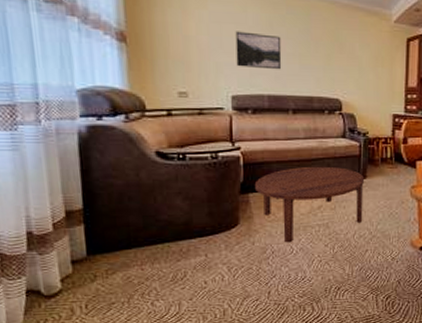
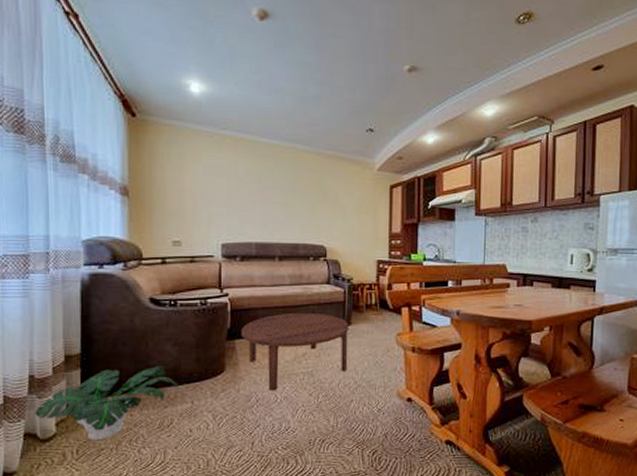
potted plant: none [36,220,193,294] -> present [34,366,180,440]
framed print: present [235,31,282,70] -> none [227,183,269,219]

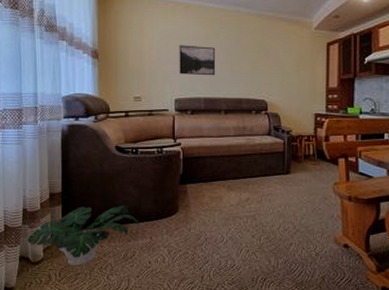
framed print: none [227,183,269,219] -> present [179,45,216,76]
coffee table: present [240,312,350,391] -> none [191,161,289,232]

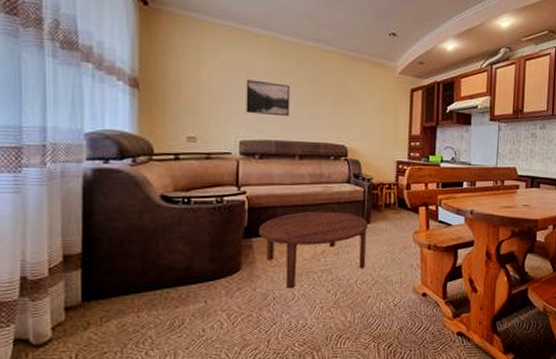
potted plant: present [27,205,141,266] -> none [26,265,193,343]
coffee table: none [191,161,289,232] -> present [258,211,369,289]

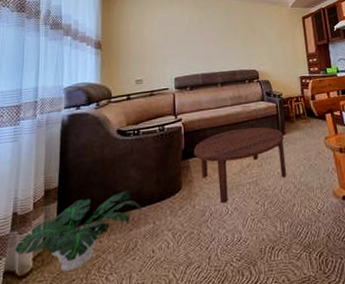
potted plant: none [26,265,193,343] -> present [15,190,143,271]
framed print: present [246,79,291,117] -> none [177,29,211,56]

